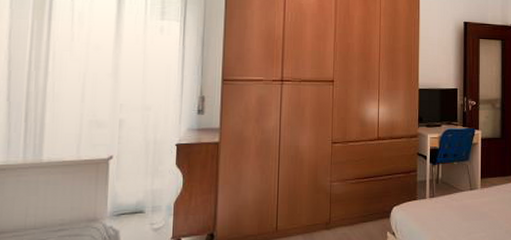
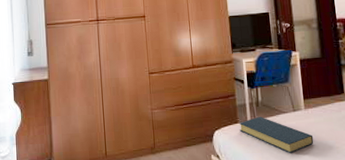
hardback book: none [417,193,486,233] -> present [238,116,314,154]

